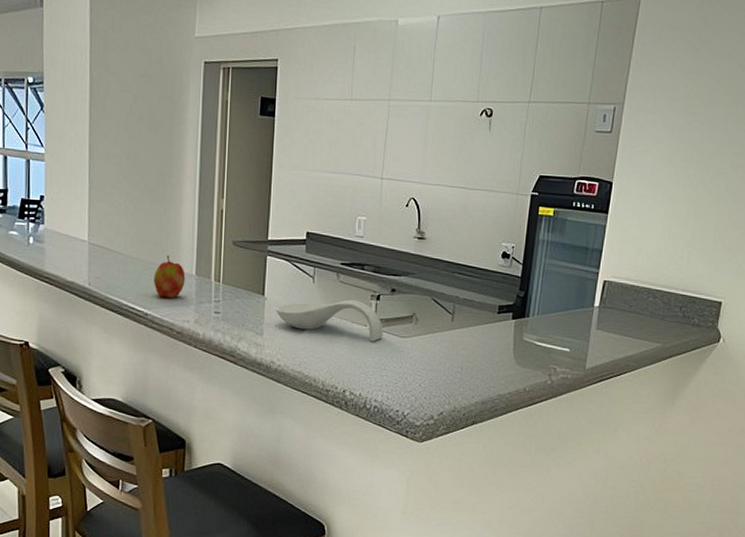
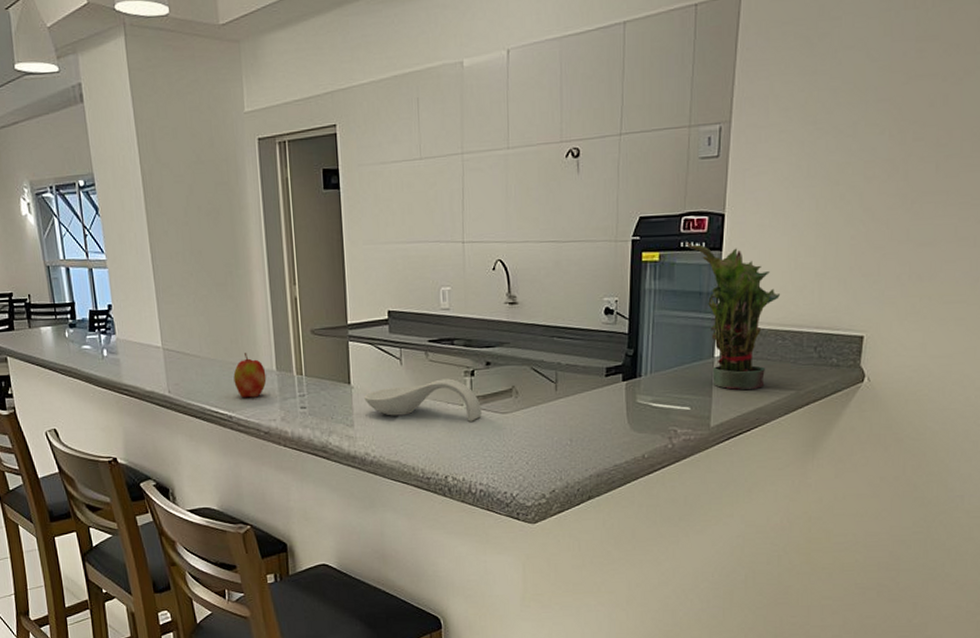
potted plant: none [578,203,655,339] -> present [686,242,781,390]

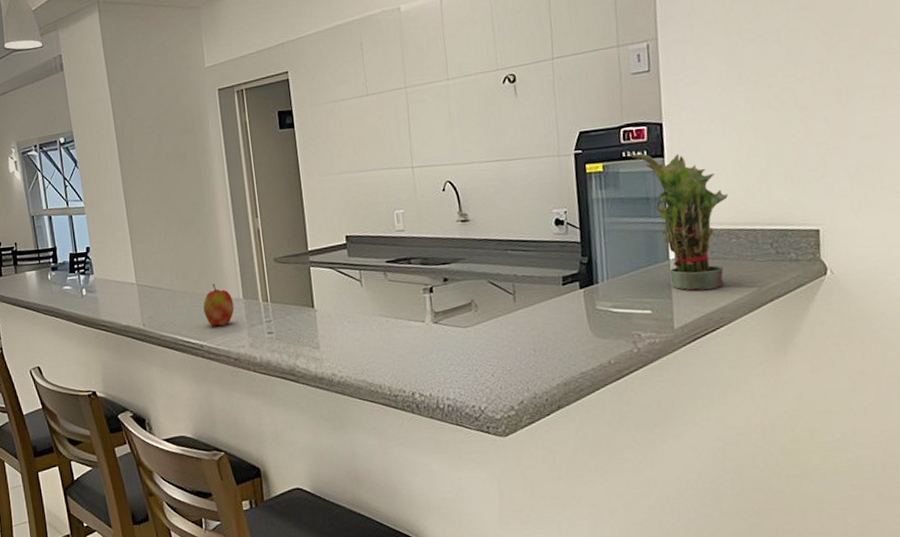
spoon rest: present [364,378,482,422] -> none [328,296,444,337]

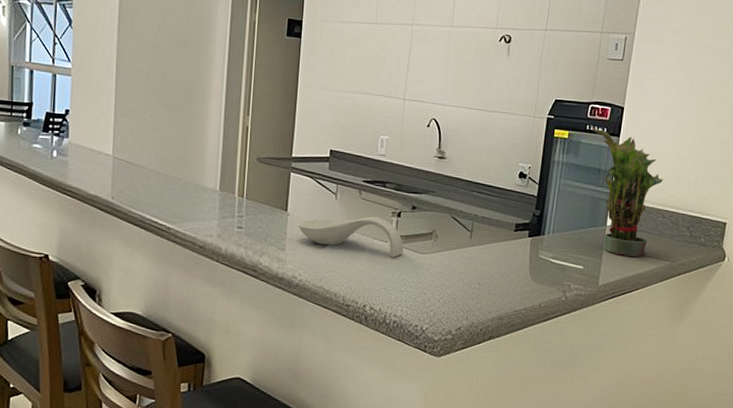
apple: present [203,284,235,327] -> none [177,171,209,213]
spoon rest: none [328,296,444,337] -> present [298,216,404,258]

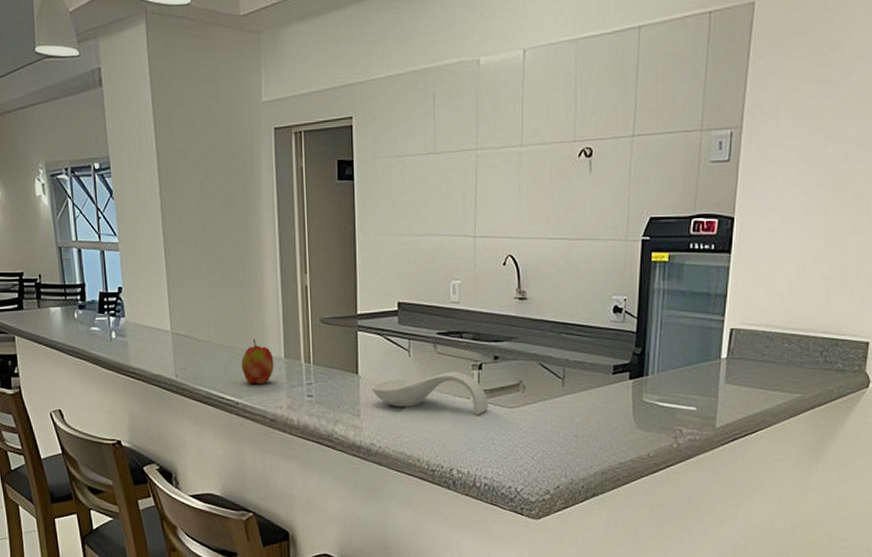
apple: none [177,171,209,213] -> present [241,340,274,385]
potted plant: present [591,126,664,257] -> none [695,244,788,391]

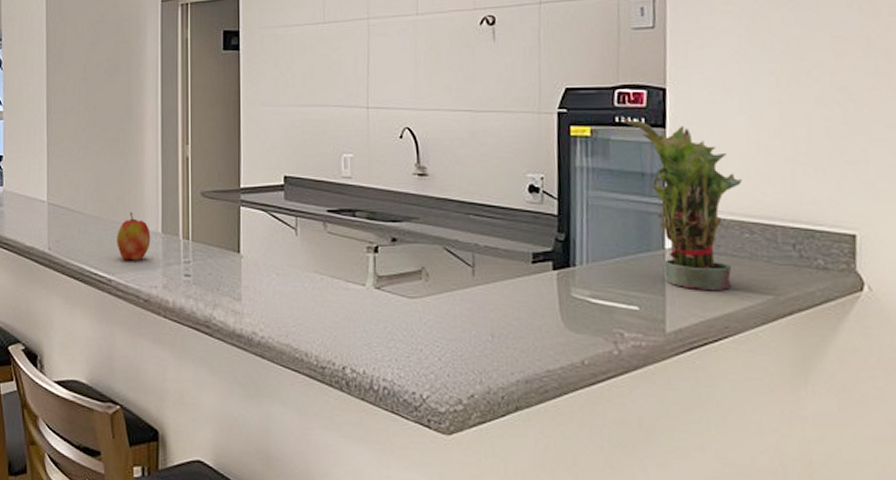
spoon rest: present [371,371,488,415] -> none [254,254,386,305]
potted plant: none [695,244,788,391] -> present [622,117,743,290]

